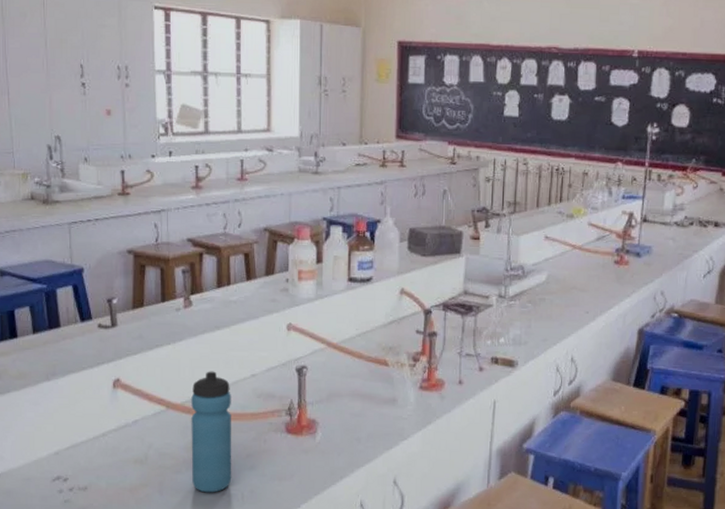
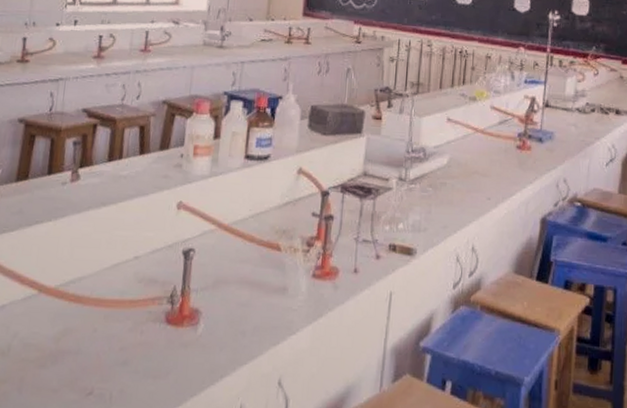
water bottle: present [191,371,232,493] -> none [56,251,111,392]

